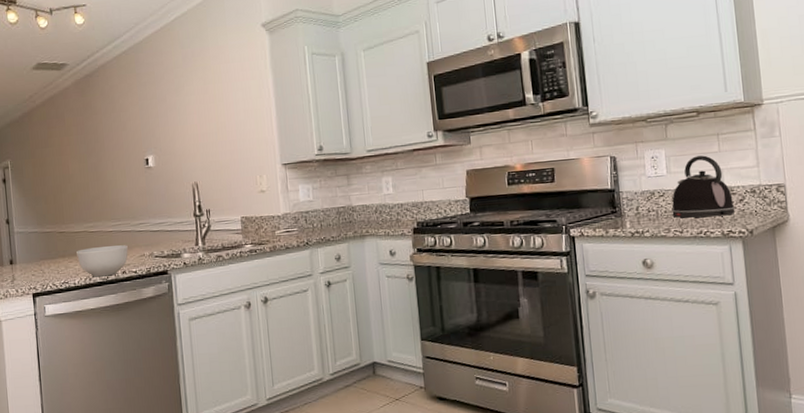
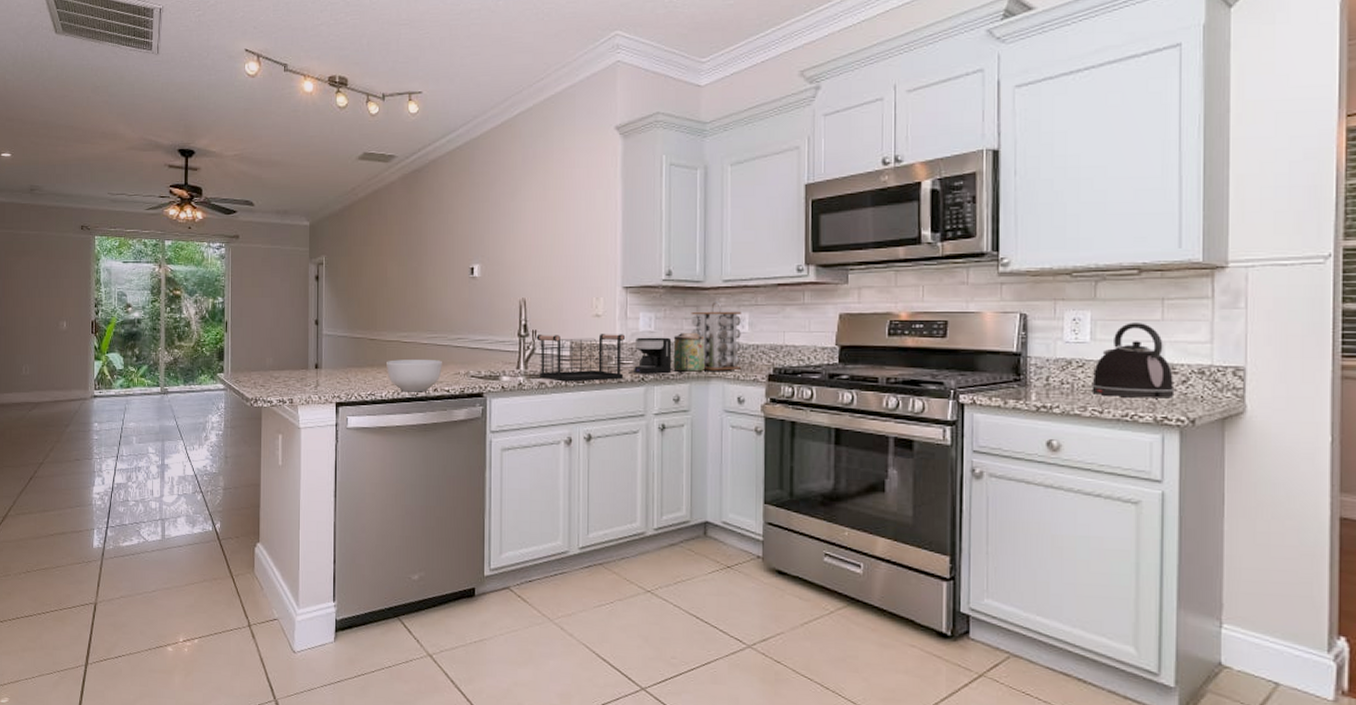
dish rack: none [210,205,291,253] -> present [536,333,626,382]
coffee maker: none [294,204,344,241] -> present [628,337,686,376]
canister: none [330,198,359,234] -> present [673,333,705,372]
spice rack: none [342,169,391,231] -> present [690,302,742,372]

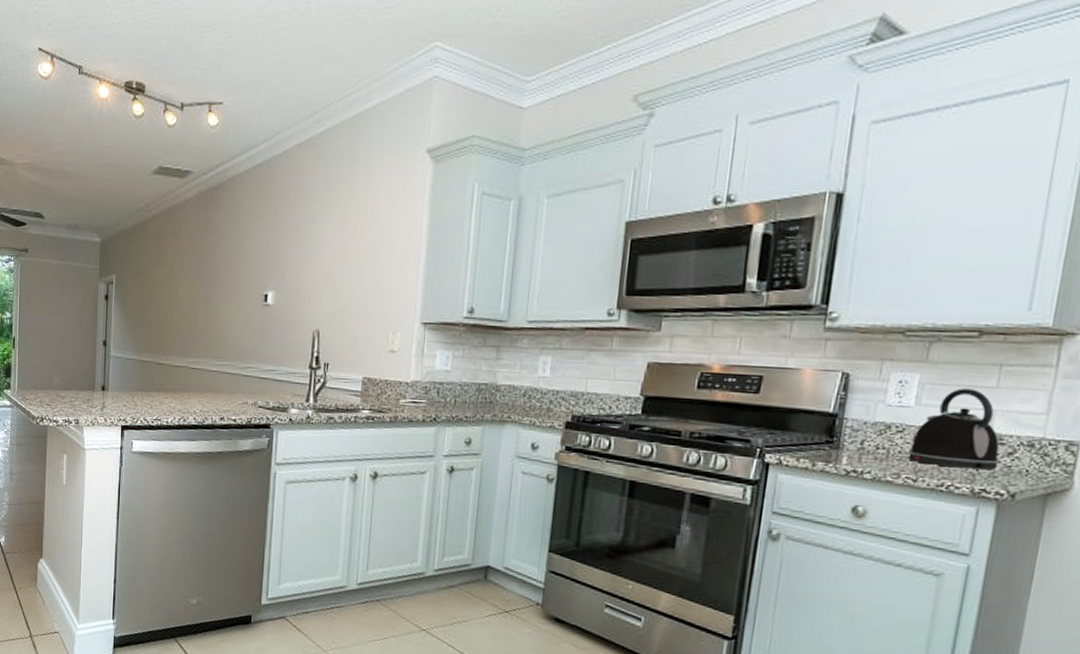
bowl: present [386,360,442,392] -> none [173,385,230,420]
dish rack: present [536,333,626,382] -> none [328,367,421,419]
coffee maker: present [628,337,686,376] -> none [420,376,480,418]
canister: present [673,333,705,372] -> none [467,374,503,415]
spice rack: present [690,302,742,372] -> none [488,343,545,417]

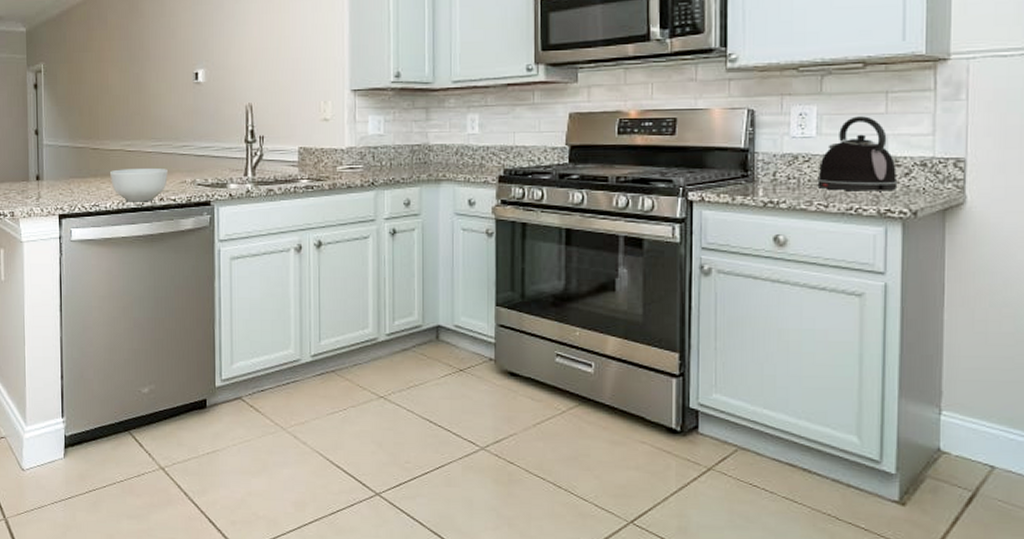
bowl: none [173,385,230,420] -> present [110,169,168,202]

